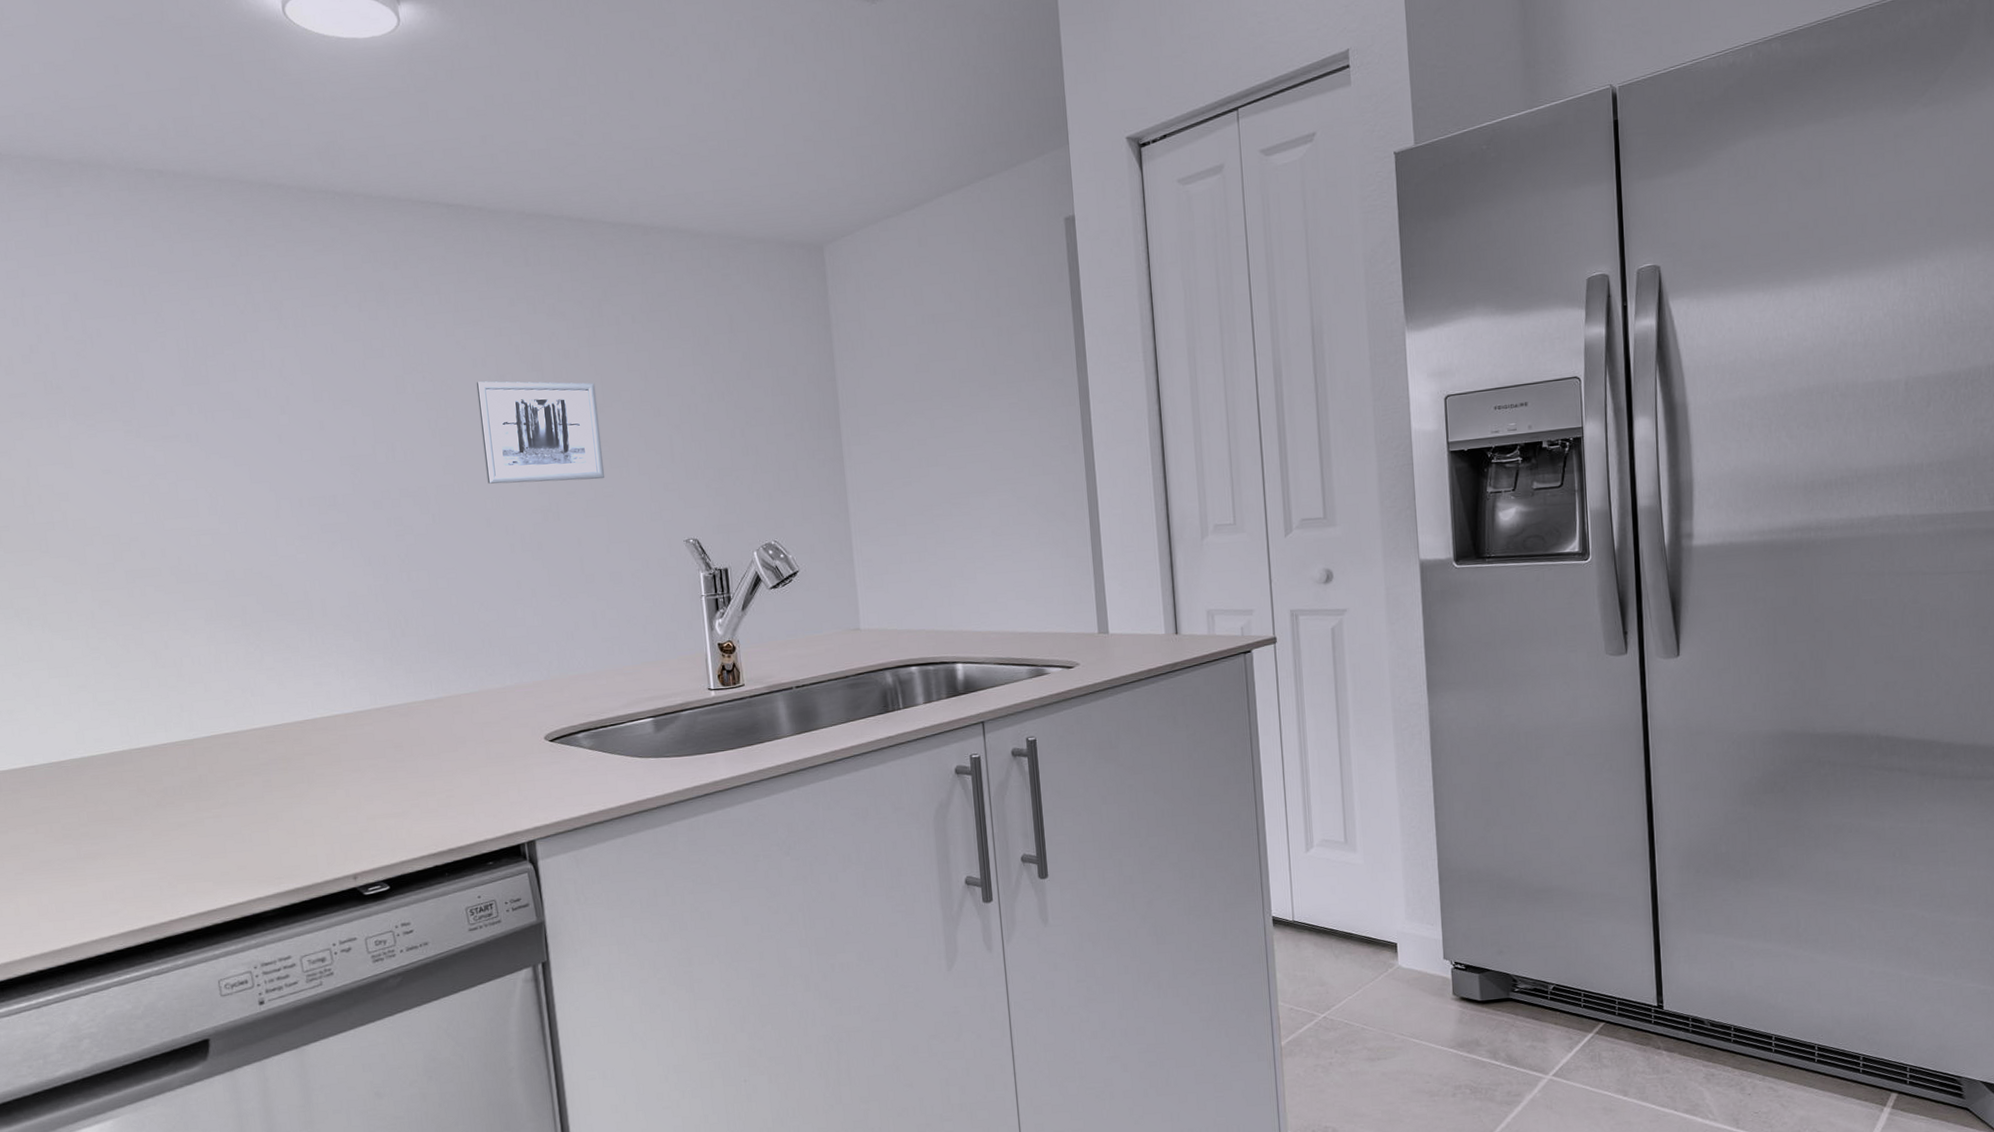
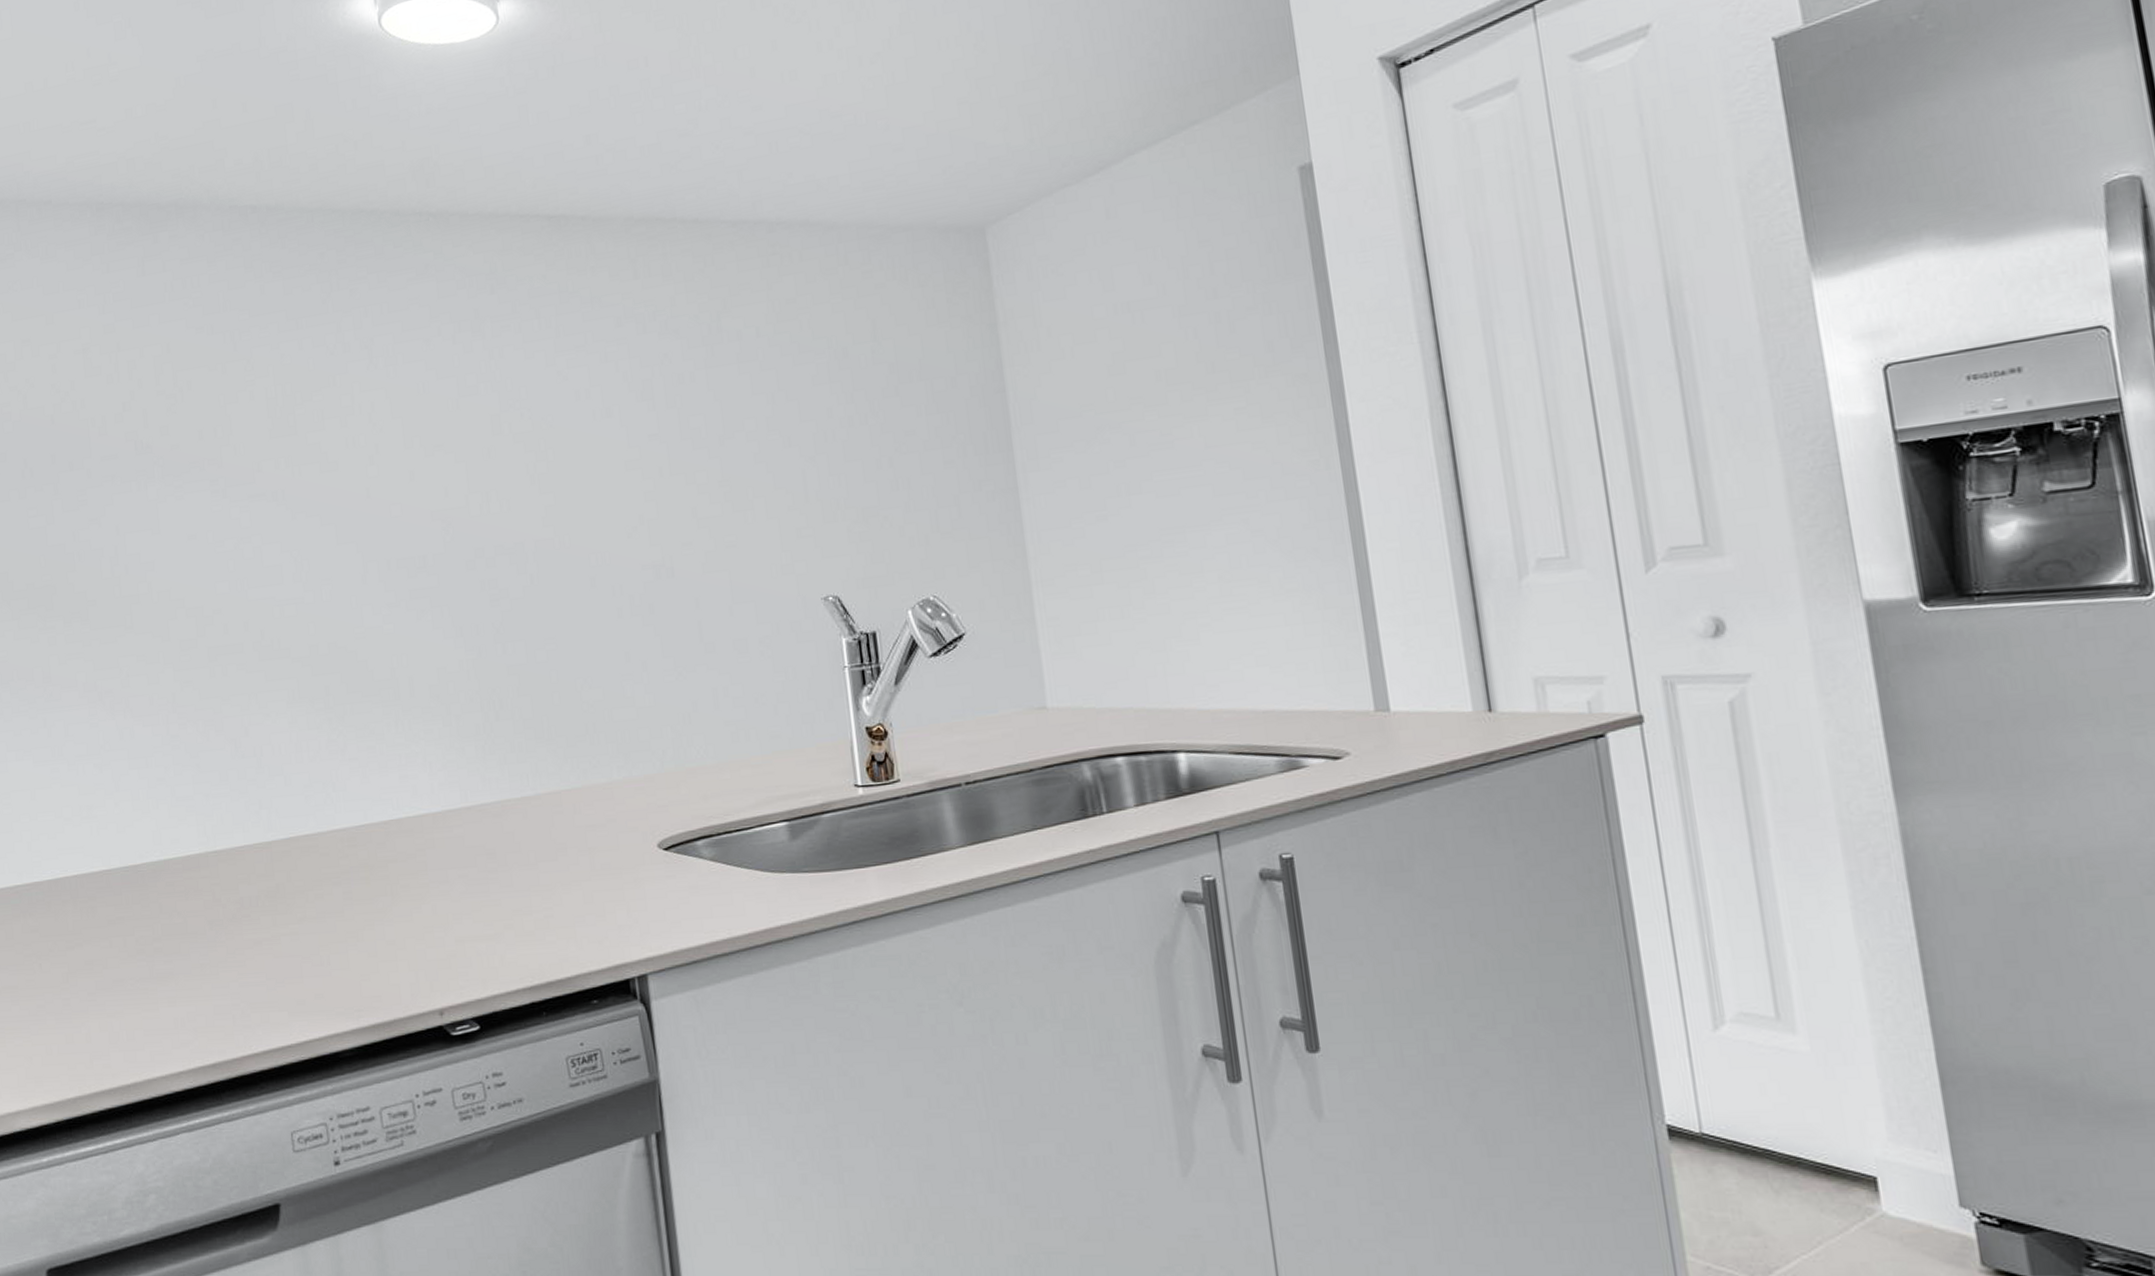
wall art: present [476,381,605,484] -> none [579,410,727,536]

